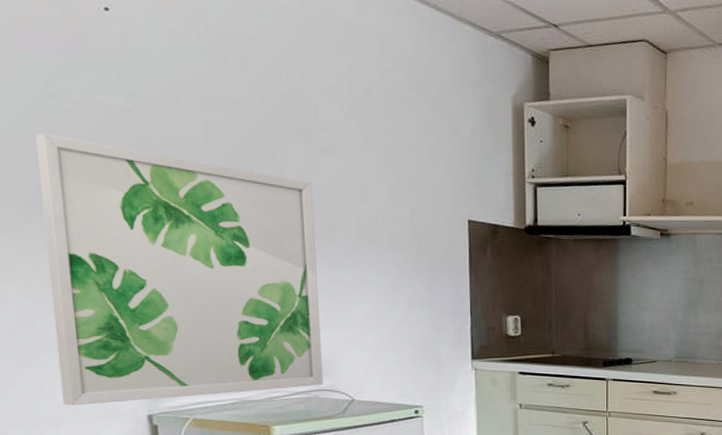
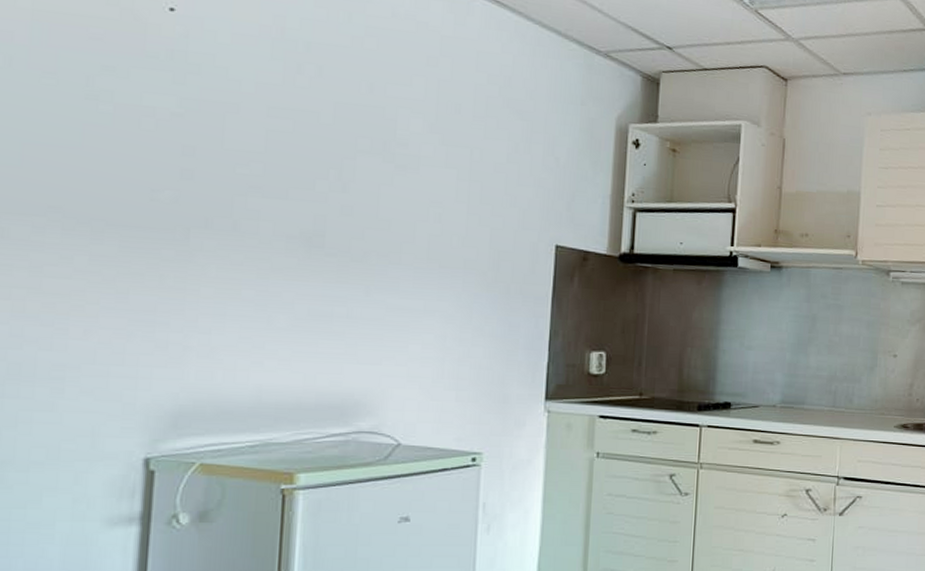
wall art: present [34,133,323,406] -> none [41,135,381,446]

